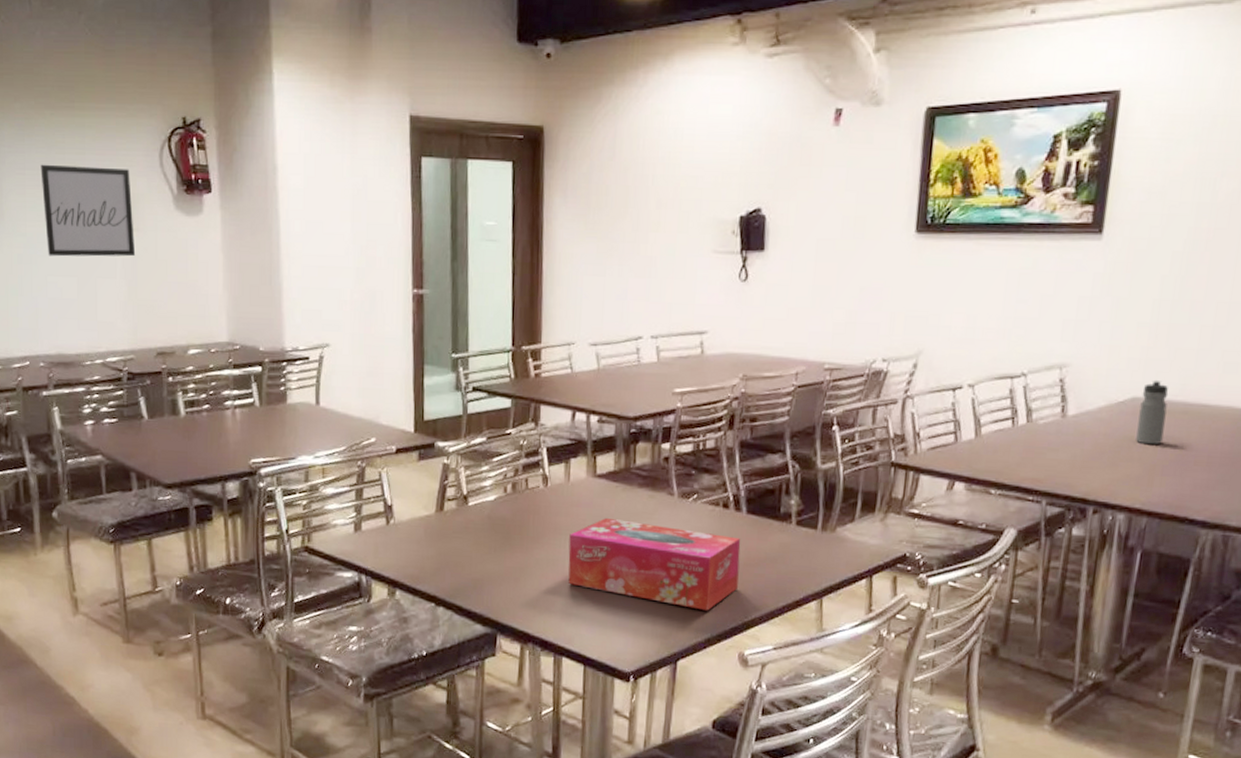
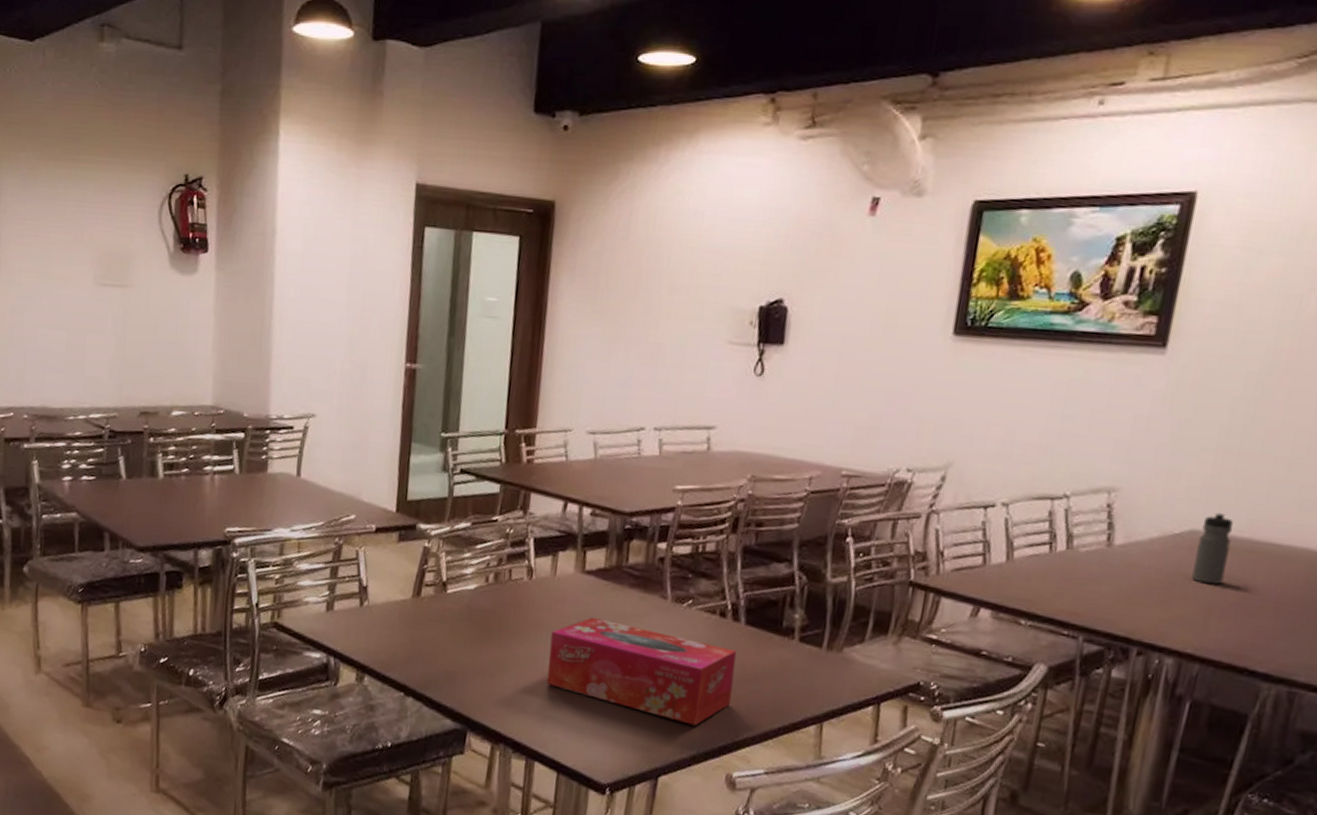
wall art: present [40,164,136,257] -> none [40,215,128,313]

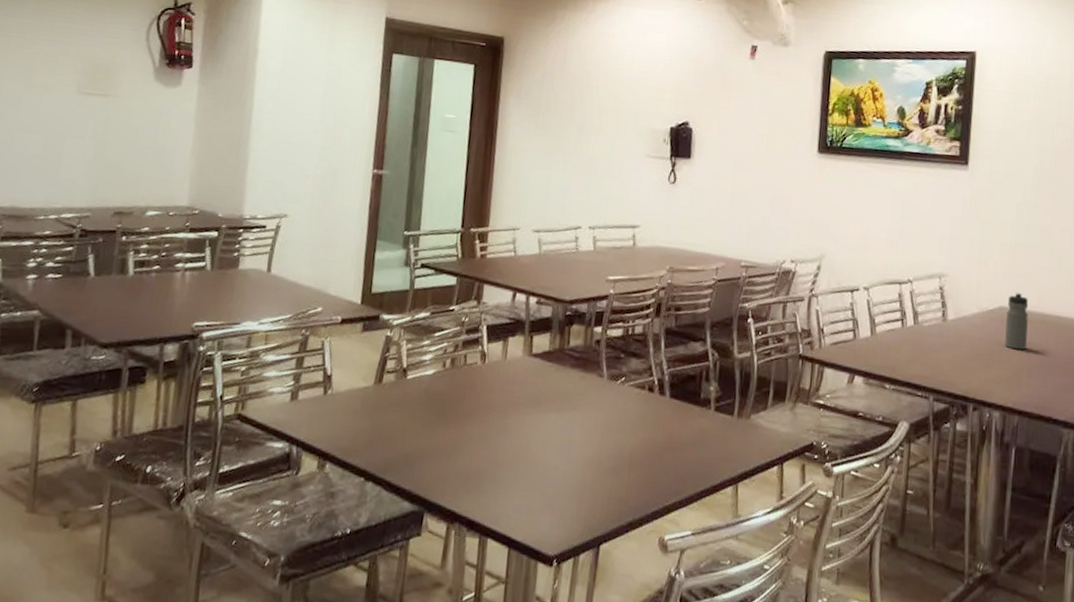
tissue box: present [547,617,737,726] -> none [498,396,664,494]

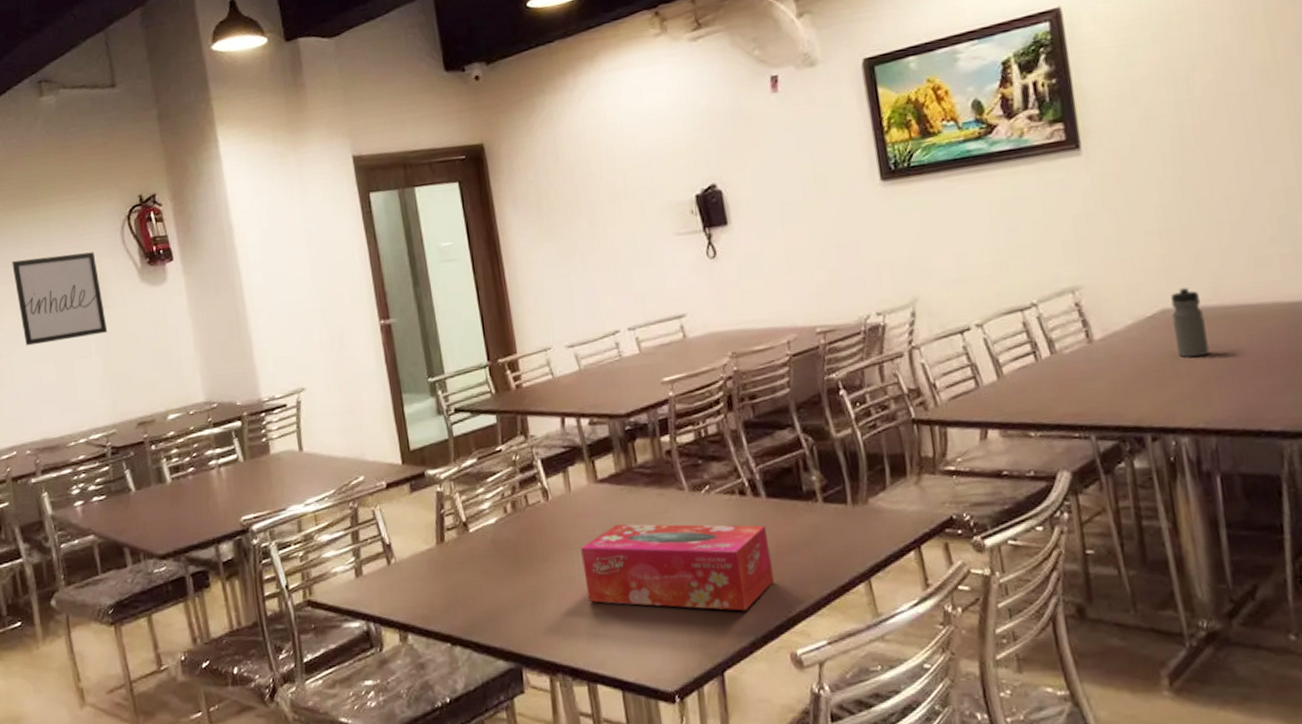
wall art: none [20,28,115,120] -> present [12,252,108,346]
tissue box: none [498,396,664,494] -> present [581,524,775,611]

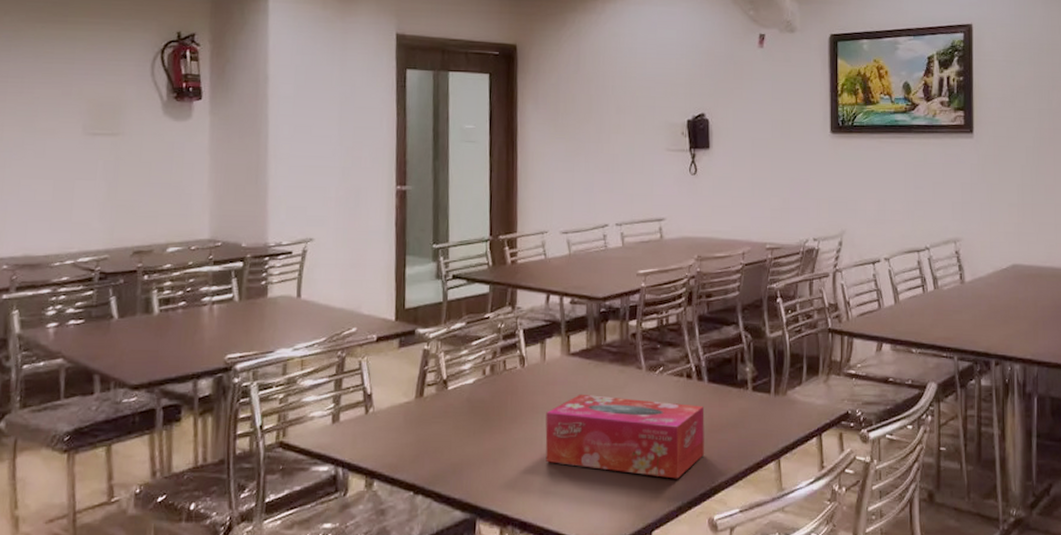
wall art: present [12,252,108,346] -> none [24,72,119,160]
water bottle: present [1171,286,1209,357] -> none [1019,249,1040,303]

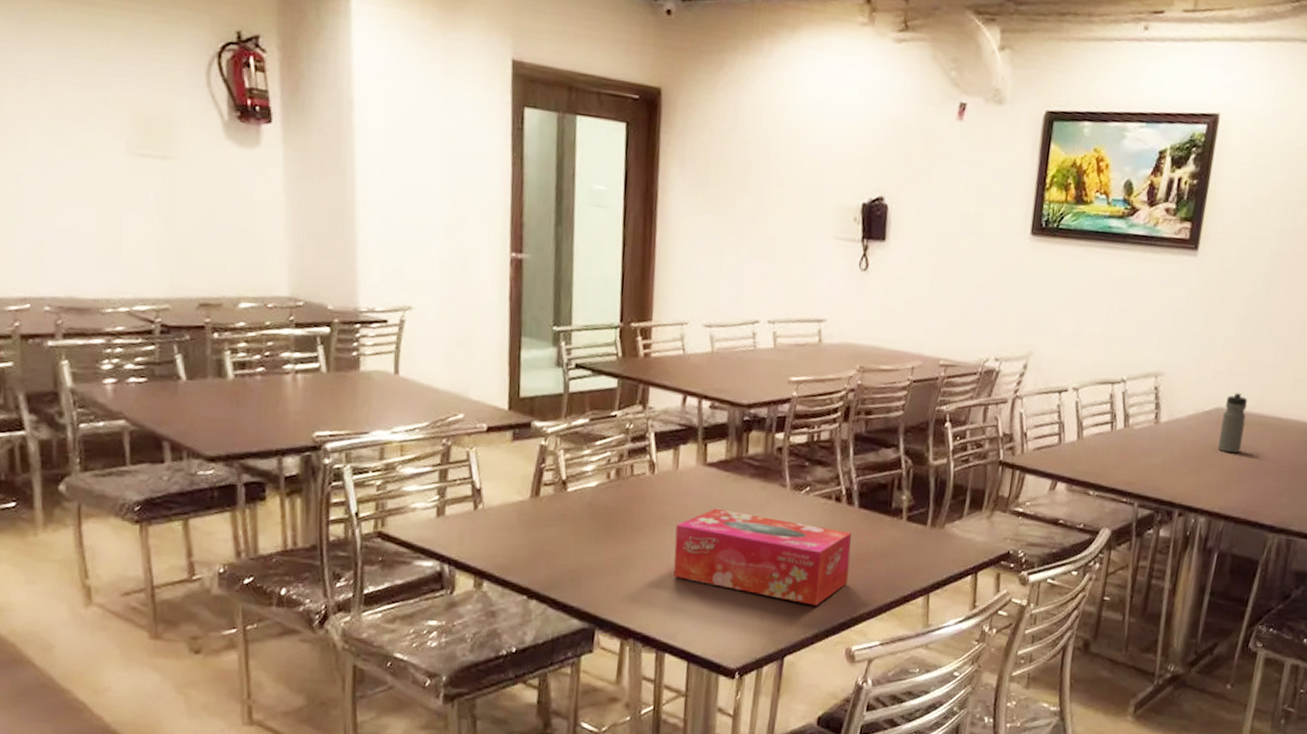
water bottle: none [1019,249,1040,303] -> present [1218,392,1248,453]

